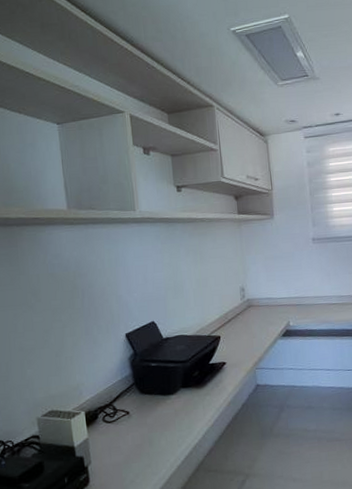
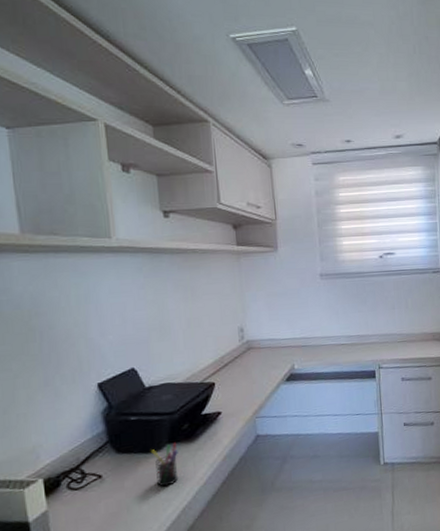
pen holder: none [167,387,191,426] -> present [150,442,179,487]

